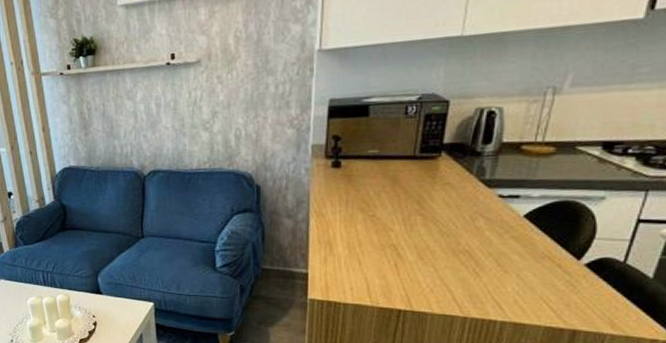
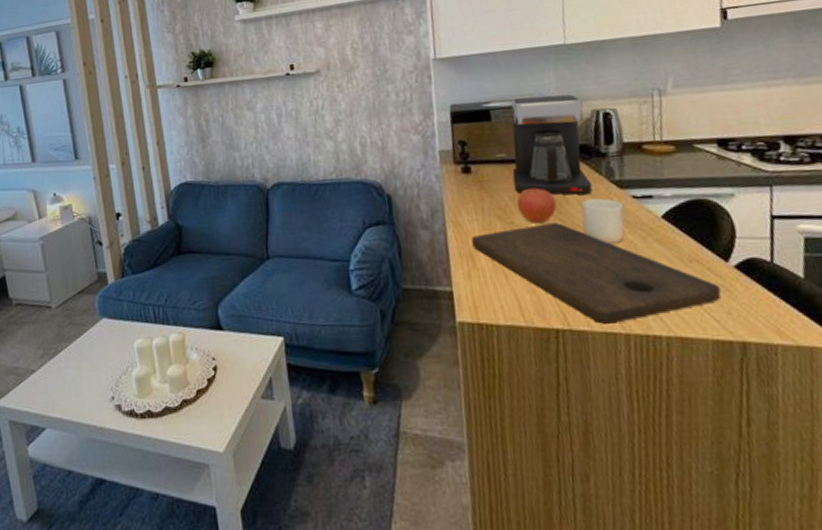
cutting board: none [332,217,565,308] -> present [471,222,722,324]
fruit: none [381,183,420,217] -> present [516,188,557,223]
coffee maker: none [382,91,468,193] -> present [511,94,593,195]
mug: none [441,196,487,238] -> present [581,198,625,244]

